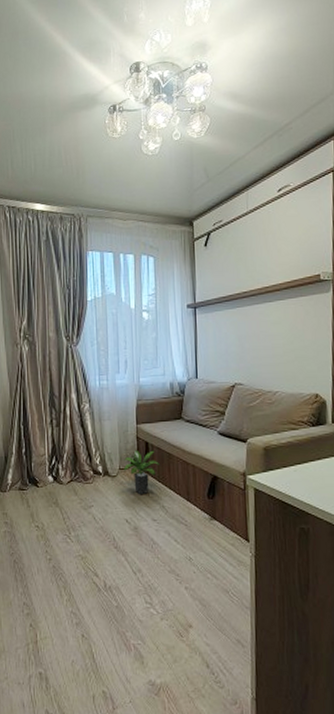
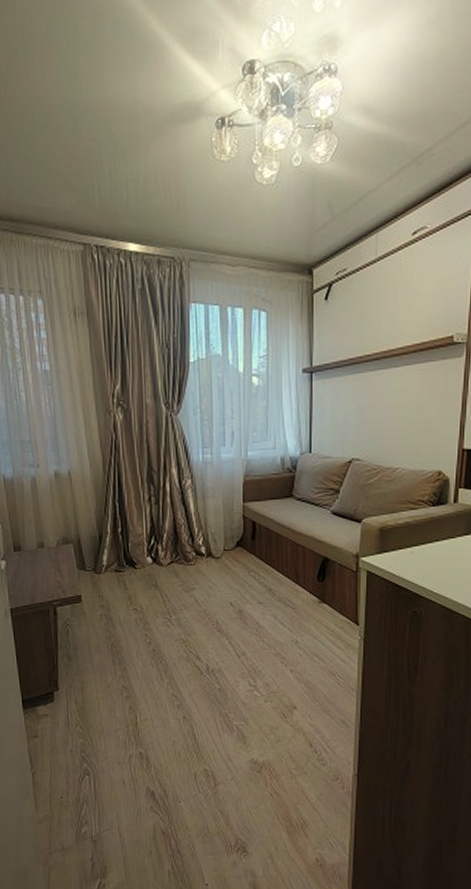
potted plant: present [123,449,161,495] -> none [228,529,268,578]

